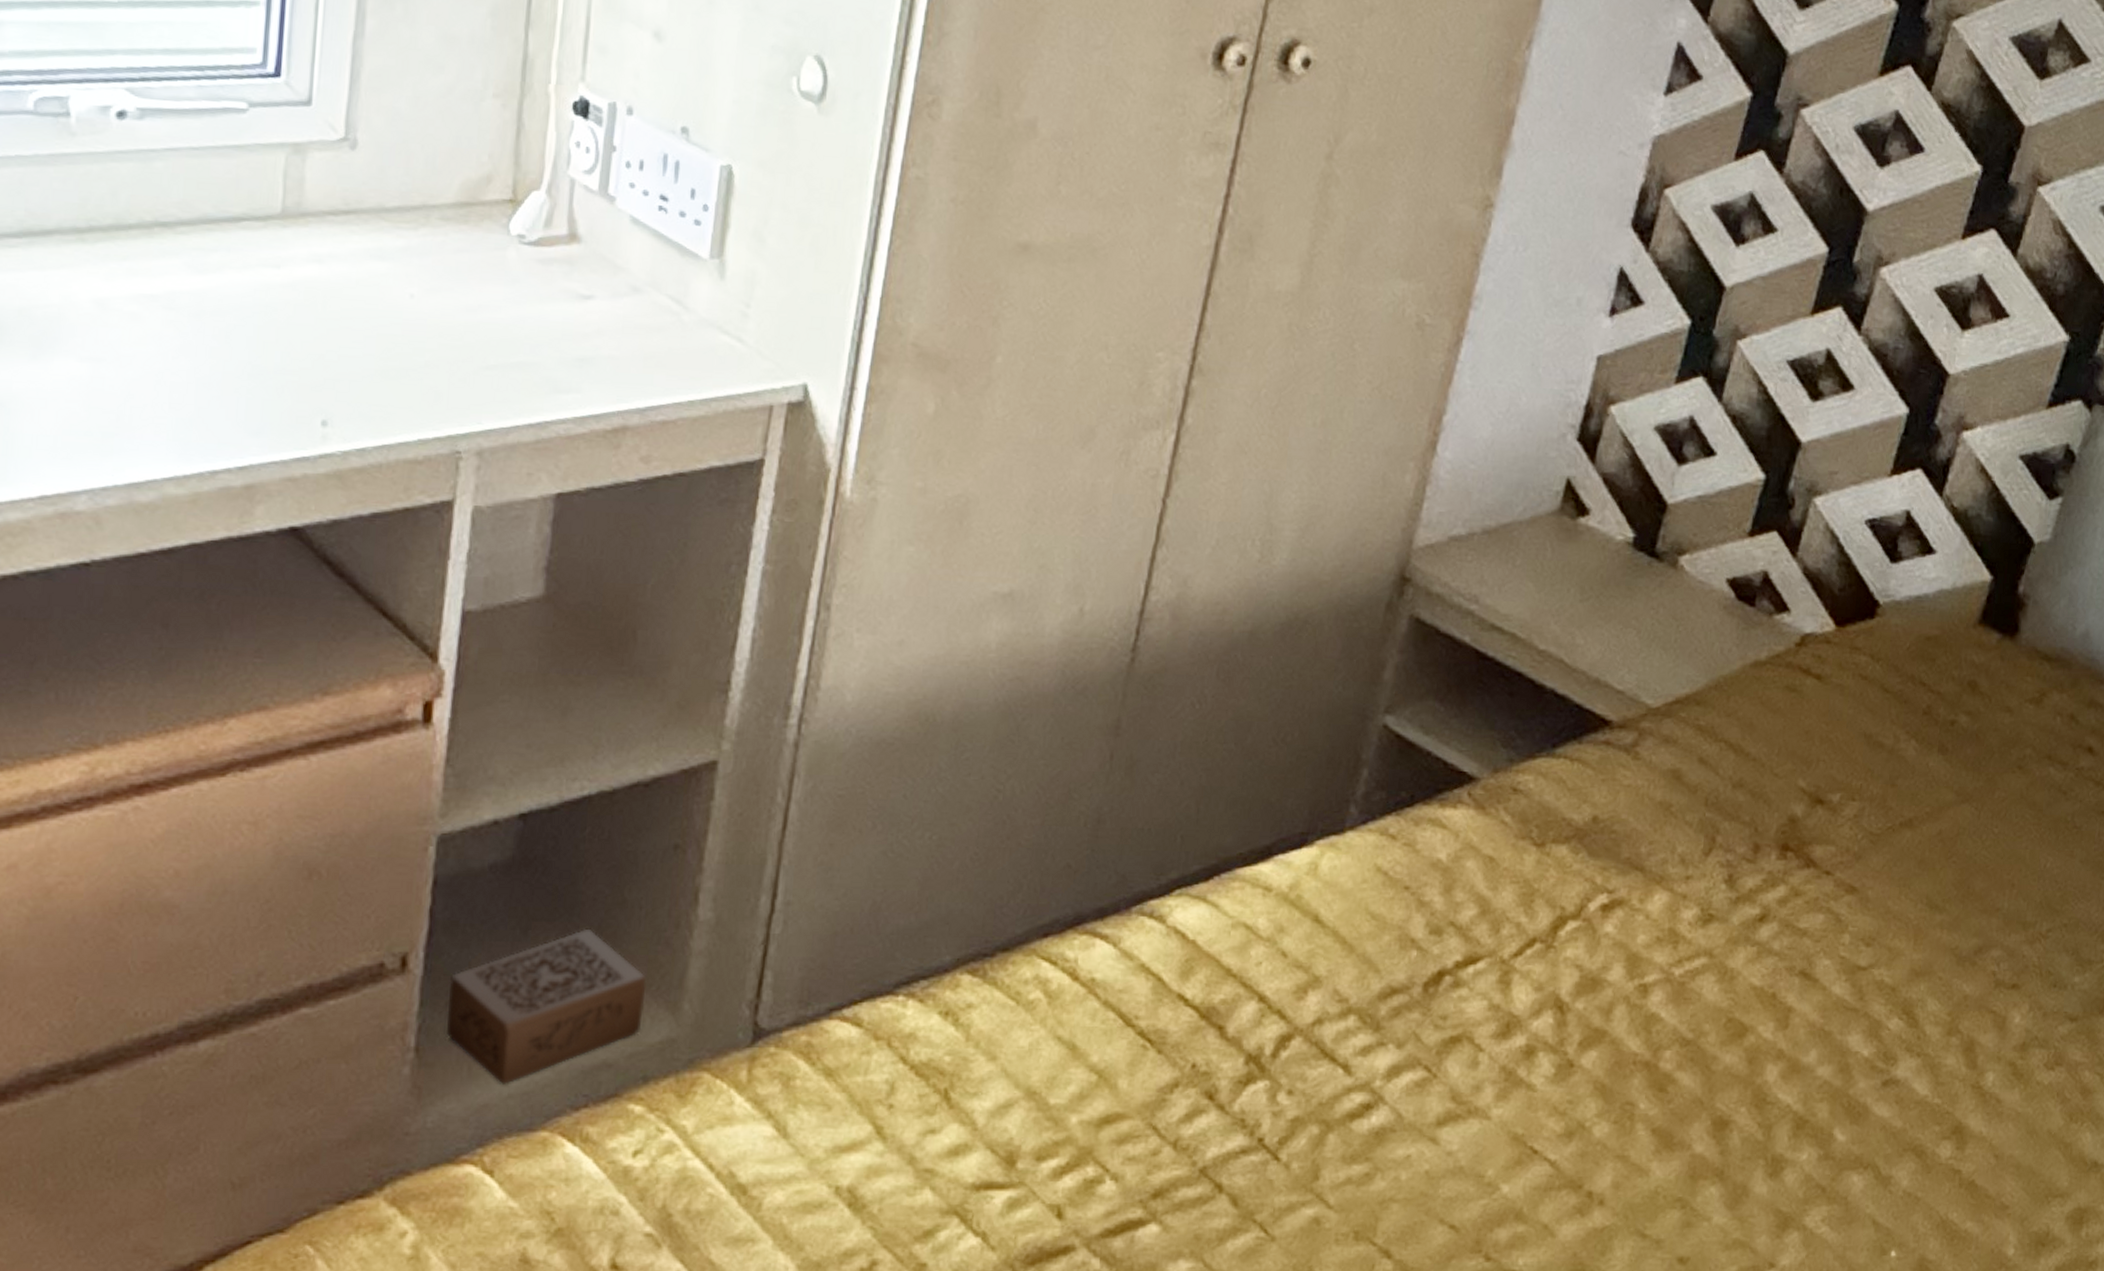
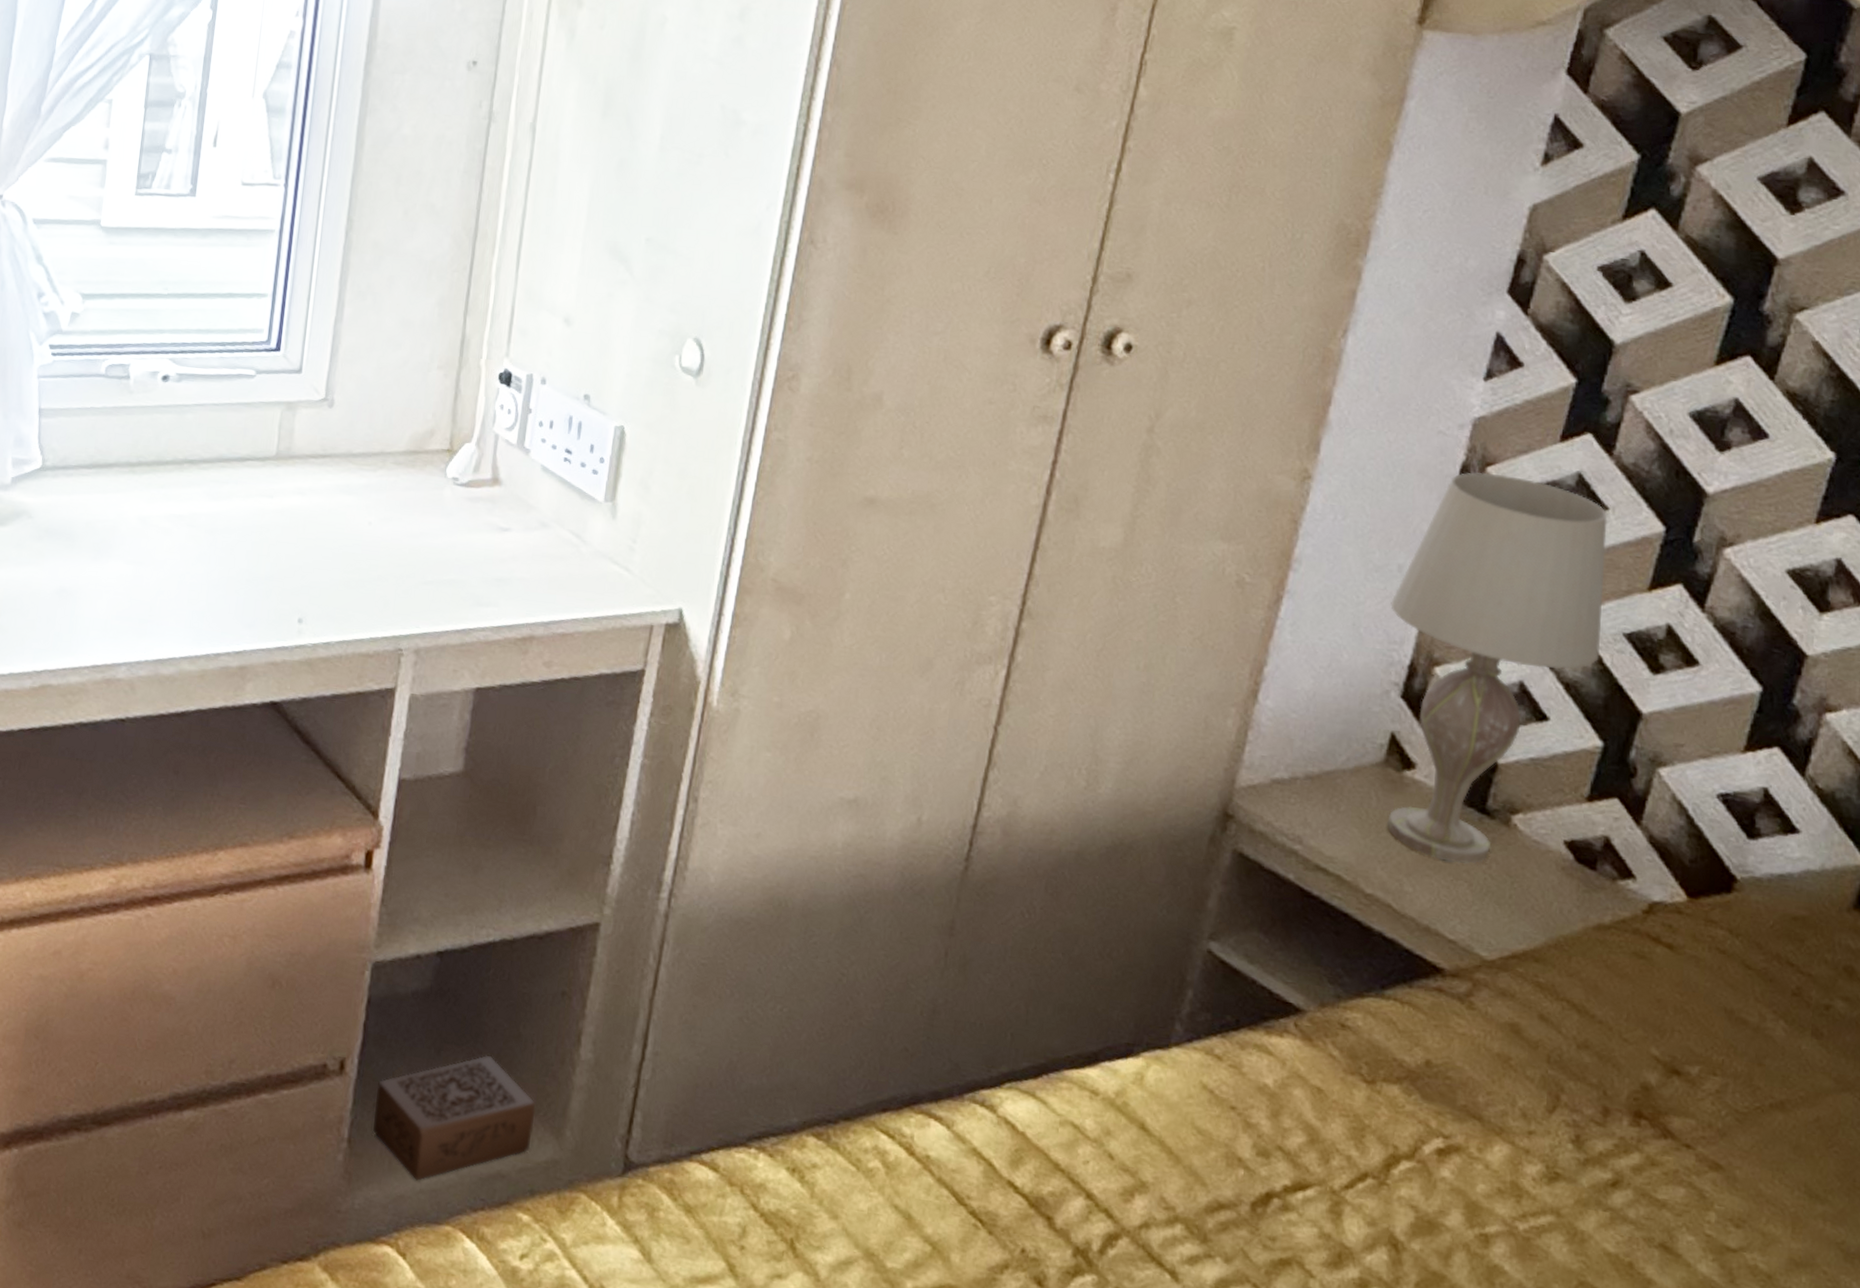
table lamp: none [1560,195,1777,611] -> present [1386,472,1608,864]

